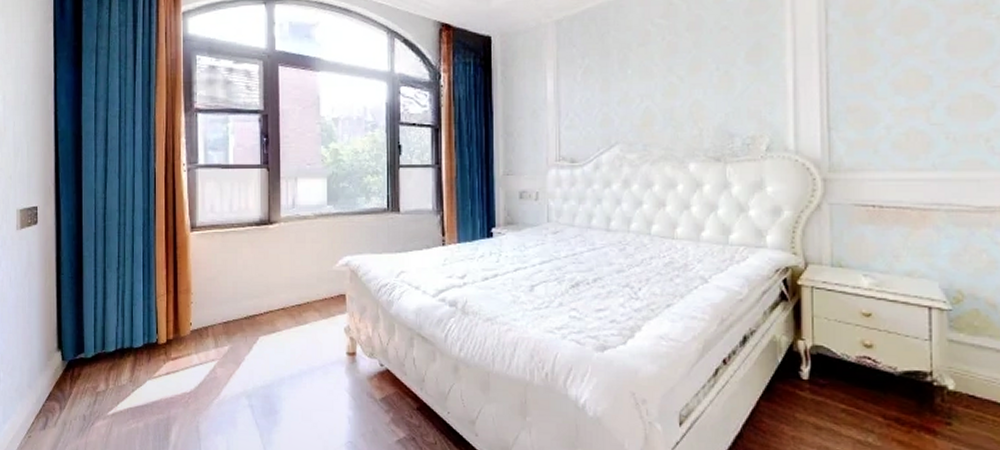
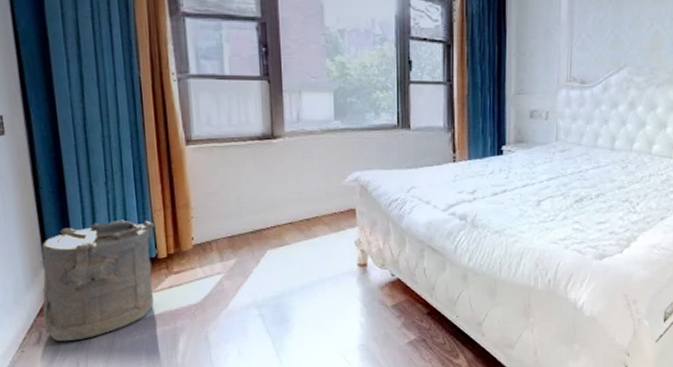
laundry hamper: none [51,304,158,428] -> present [40,219,155,342]

